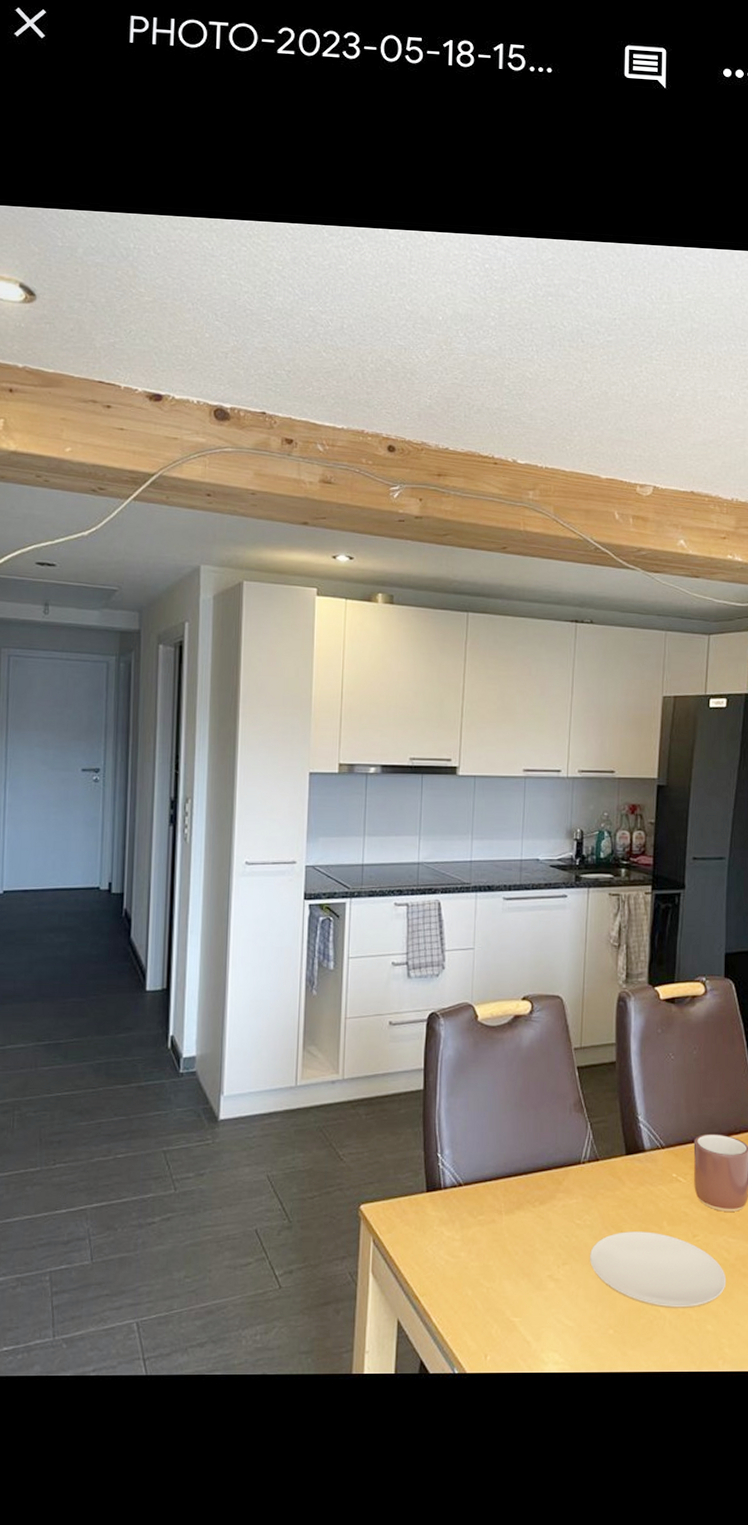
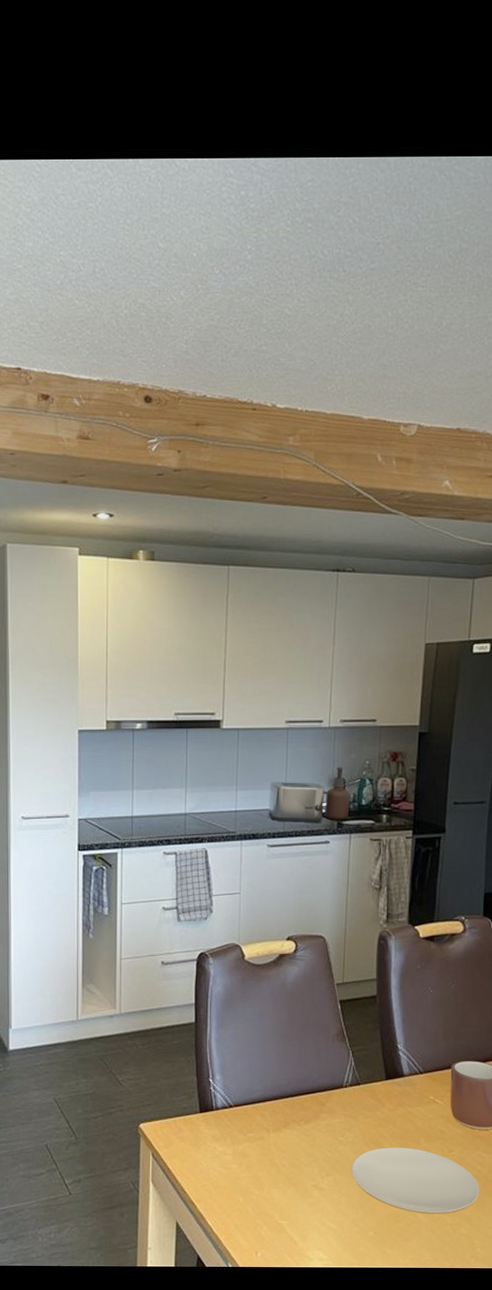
toaster: none [504,831,565,876] -> present [268,781,328,823]
soap dispenser: none [562,818,588,874] -> present [325,767,350,821]

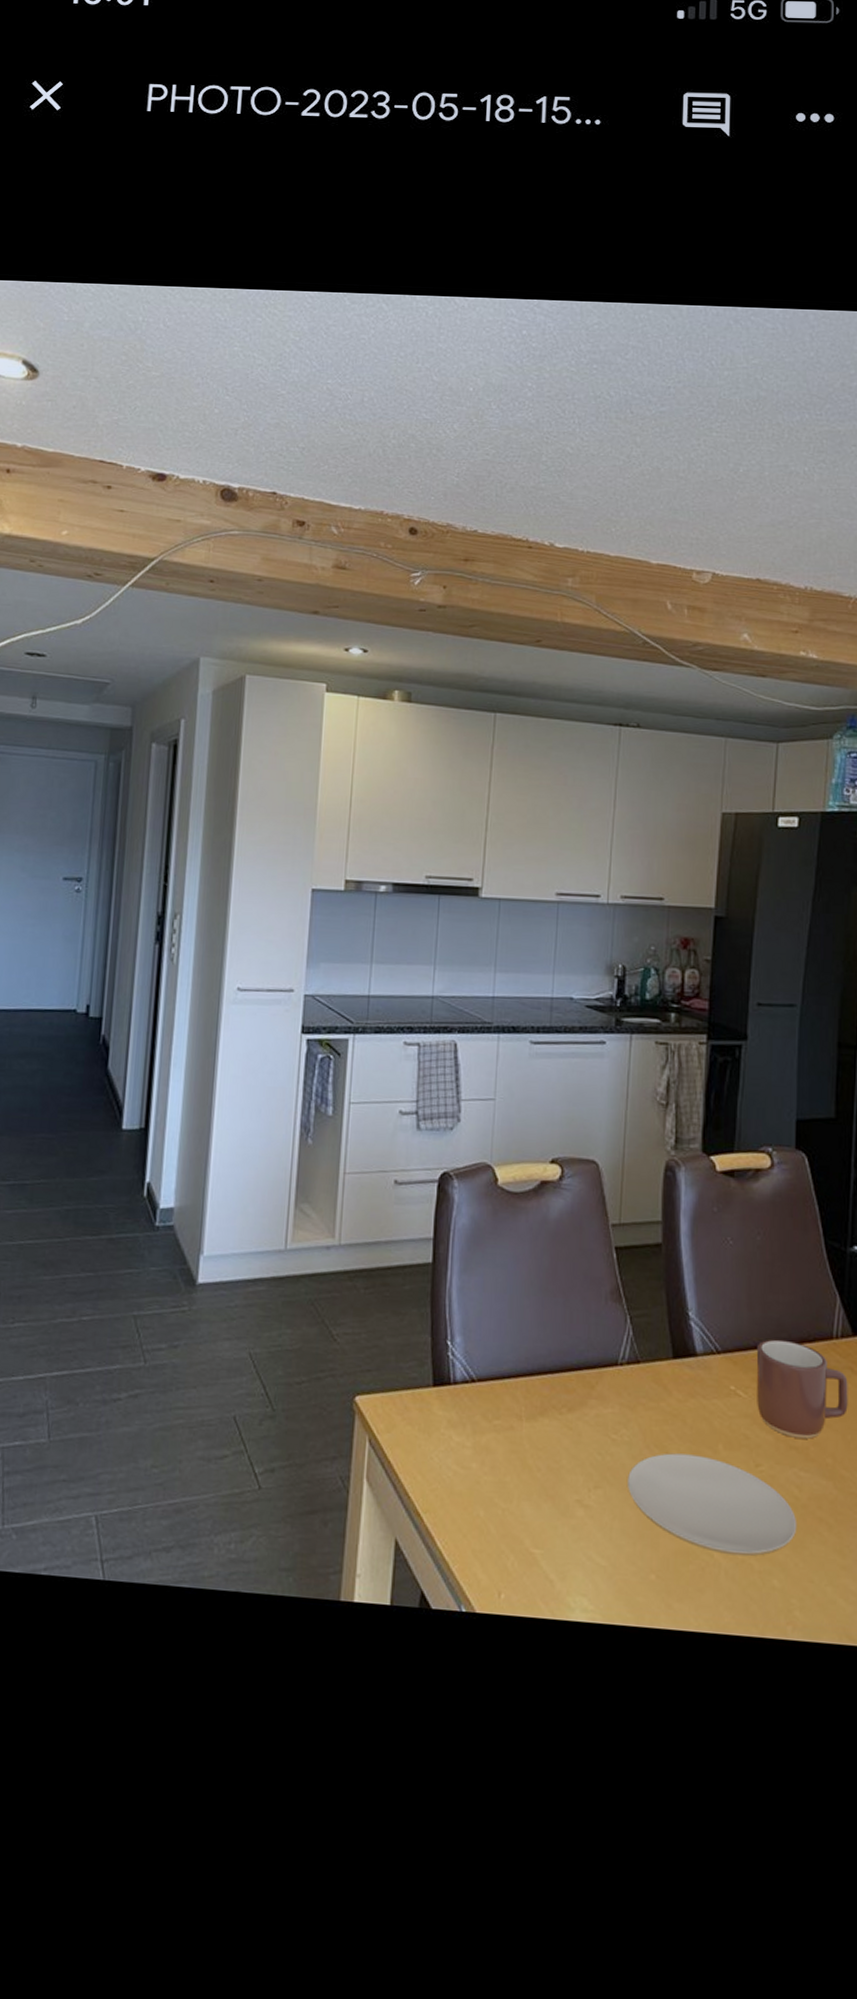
toaster: present [268,781,328,823] -> none [532,963,604,1019]
soap dispenser: present [325,767,350,821] -> none [601,951,632,1018]

